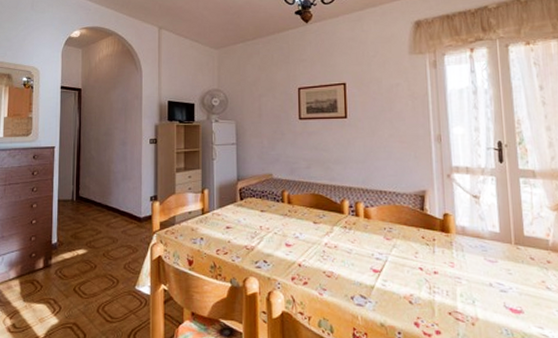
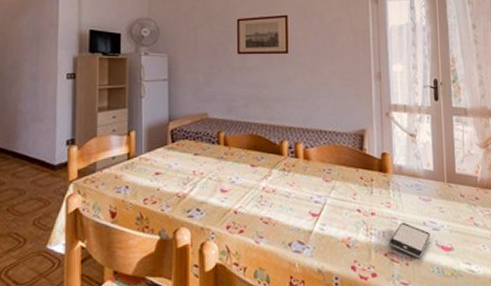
smartphone: none [453,282,498,319] -> present [388,222,430,258]

